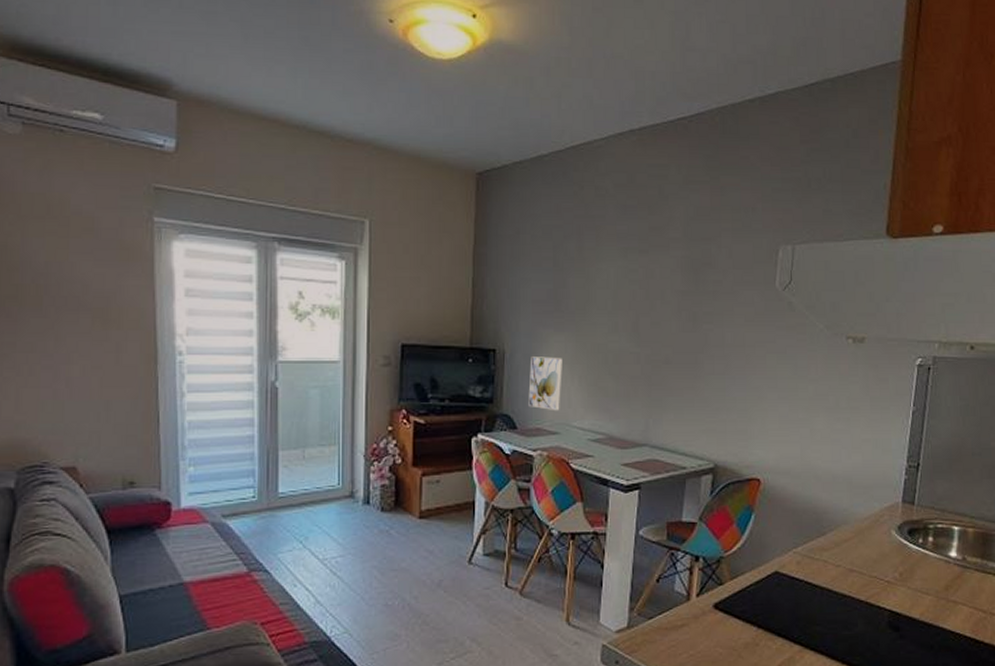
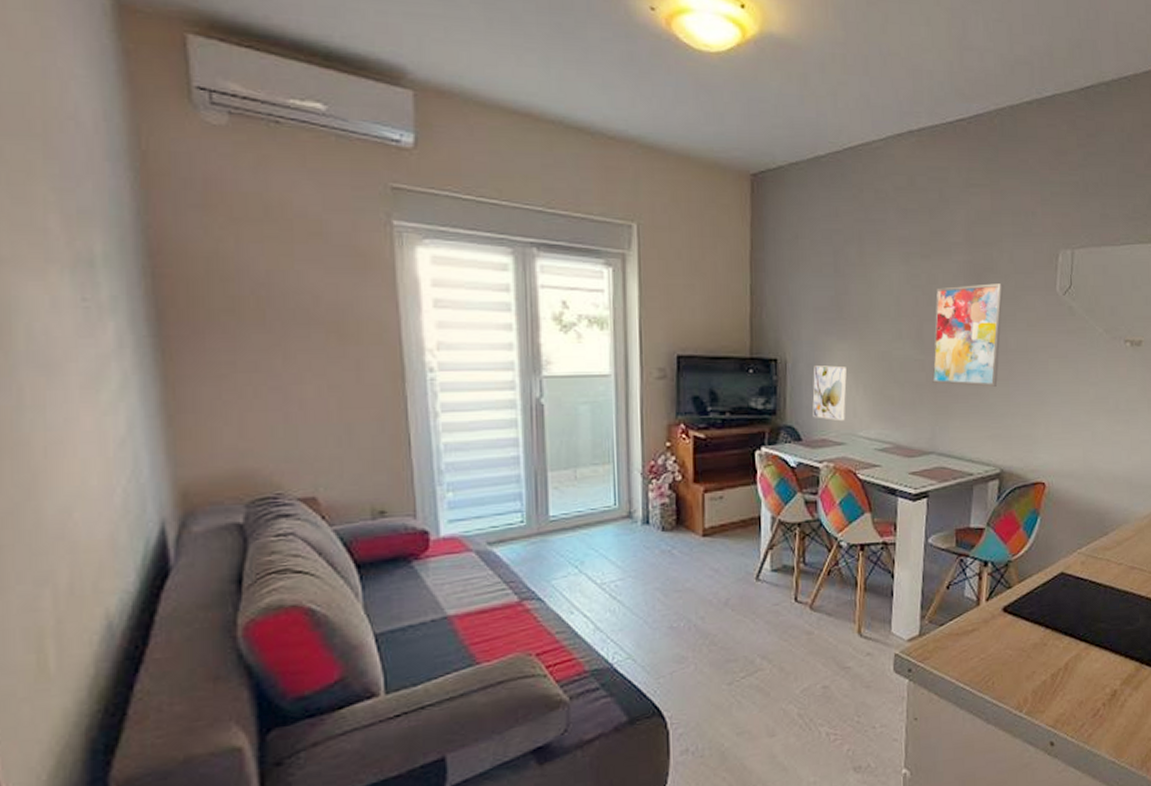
wall art: none [646,278,721,381] -> present [931,283,1004,387]

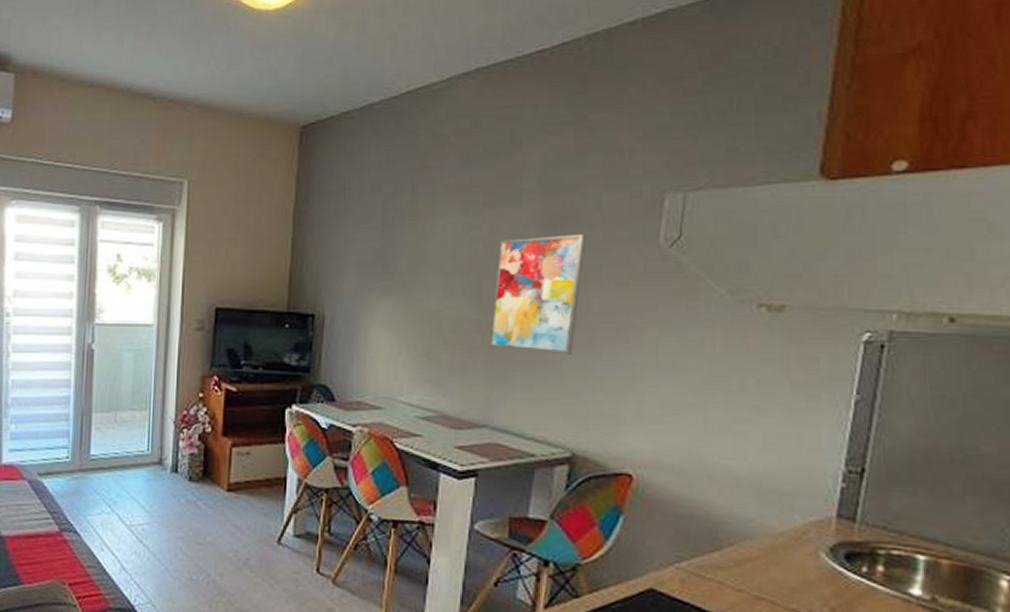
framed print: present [812,365,847,422] -> none [349,323,389,384]

